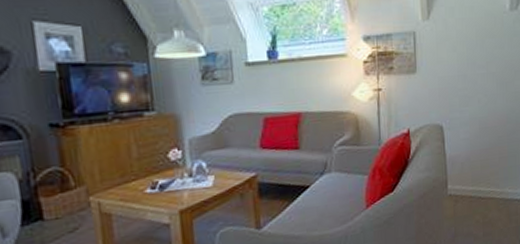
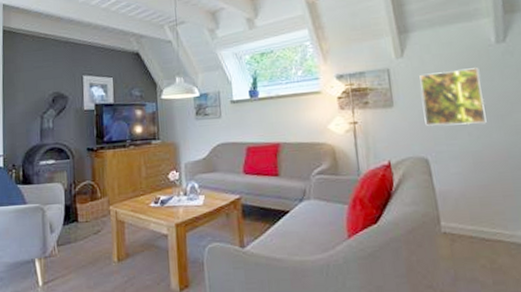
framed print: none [442,35,494,94] -> present [419,68,487,127]

